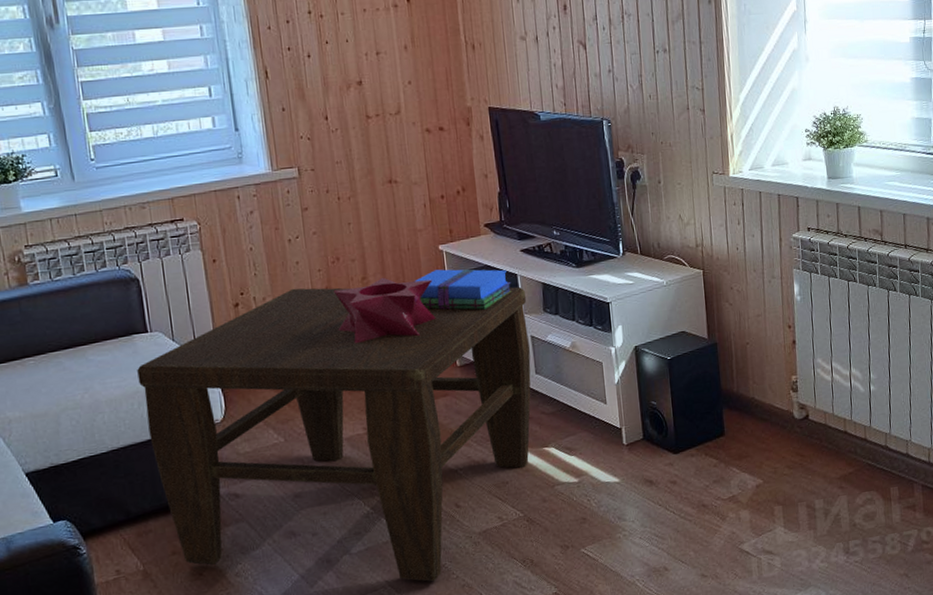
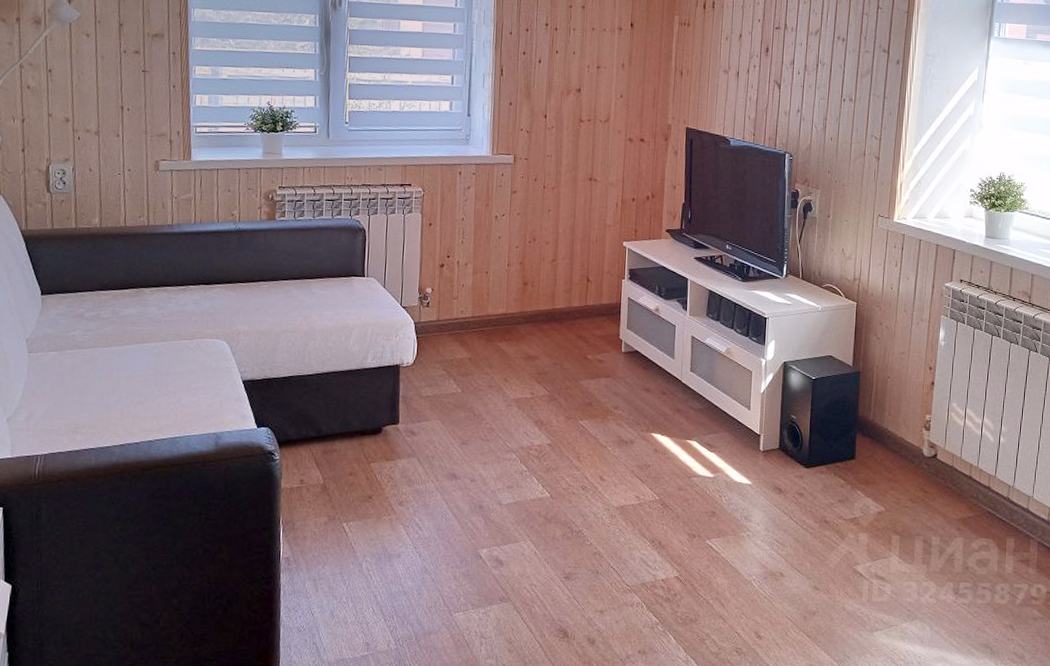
coffee table: present [137,286,531,582] -> none [349,259,692,544]
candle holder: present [333,277,436,344] -> none [524,262,613,320]
books: present [414,269,512,310] -> none [596,263,682,305]

